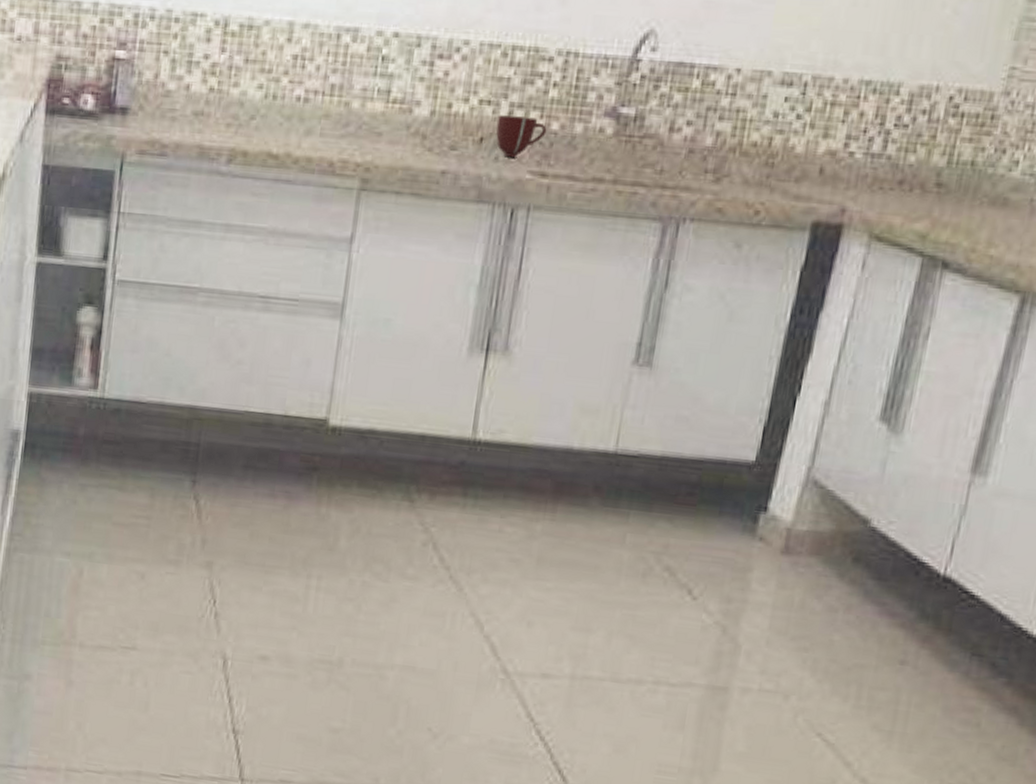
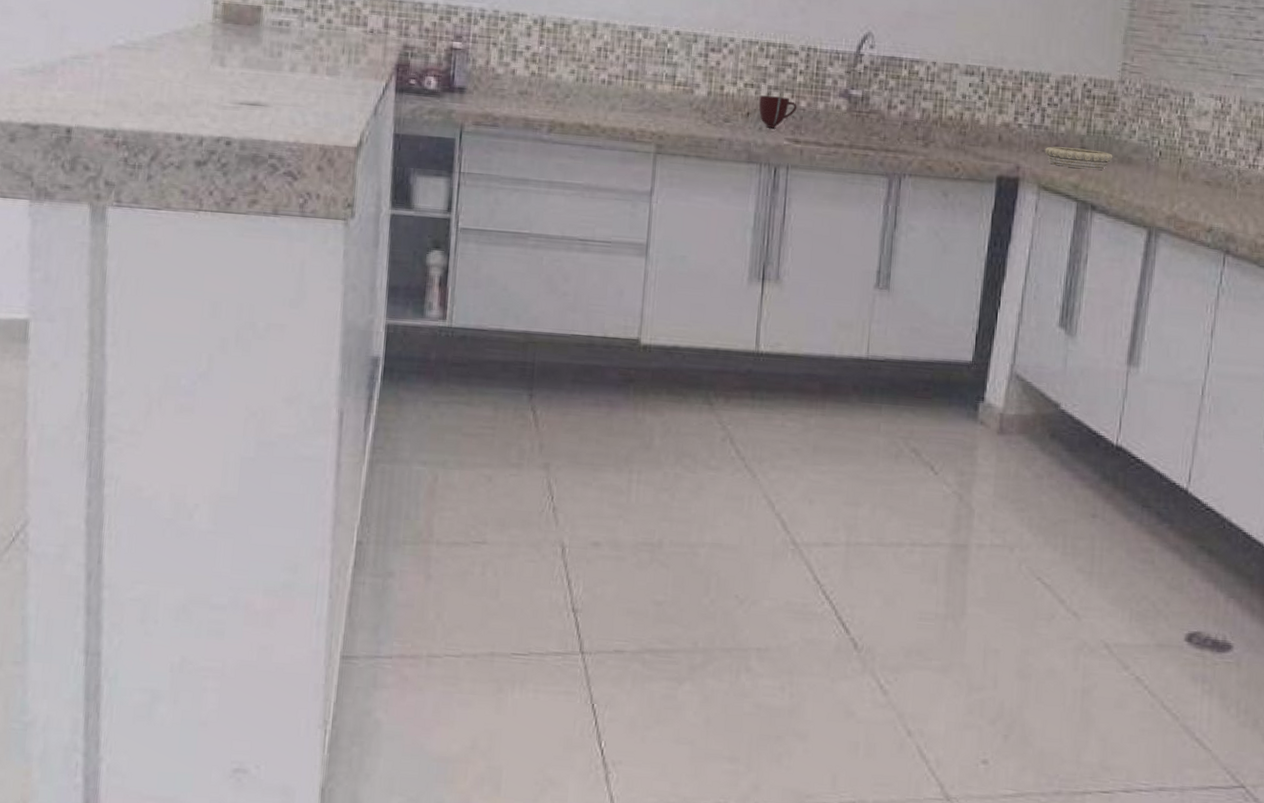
decorative bowl: none [883,182,982,215] -> present [1045,146,1113,170]

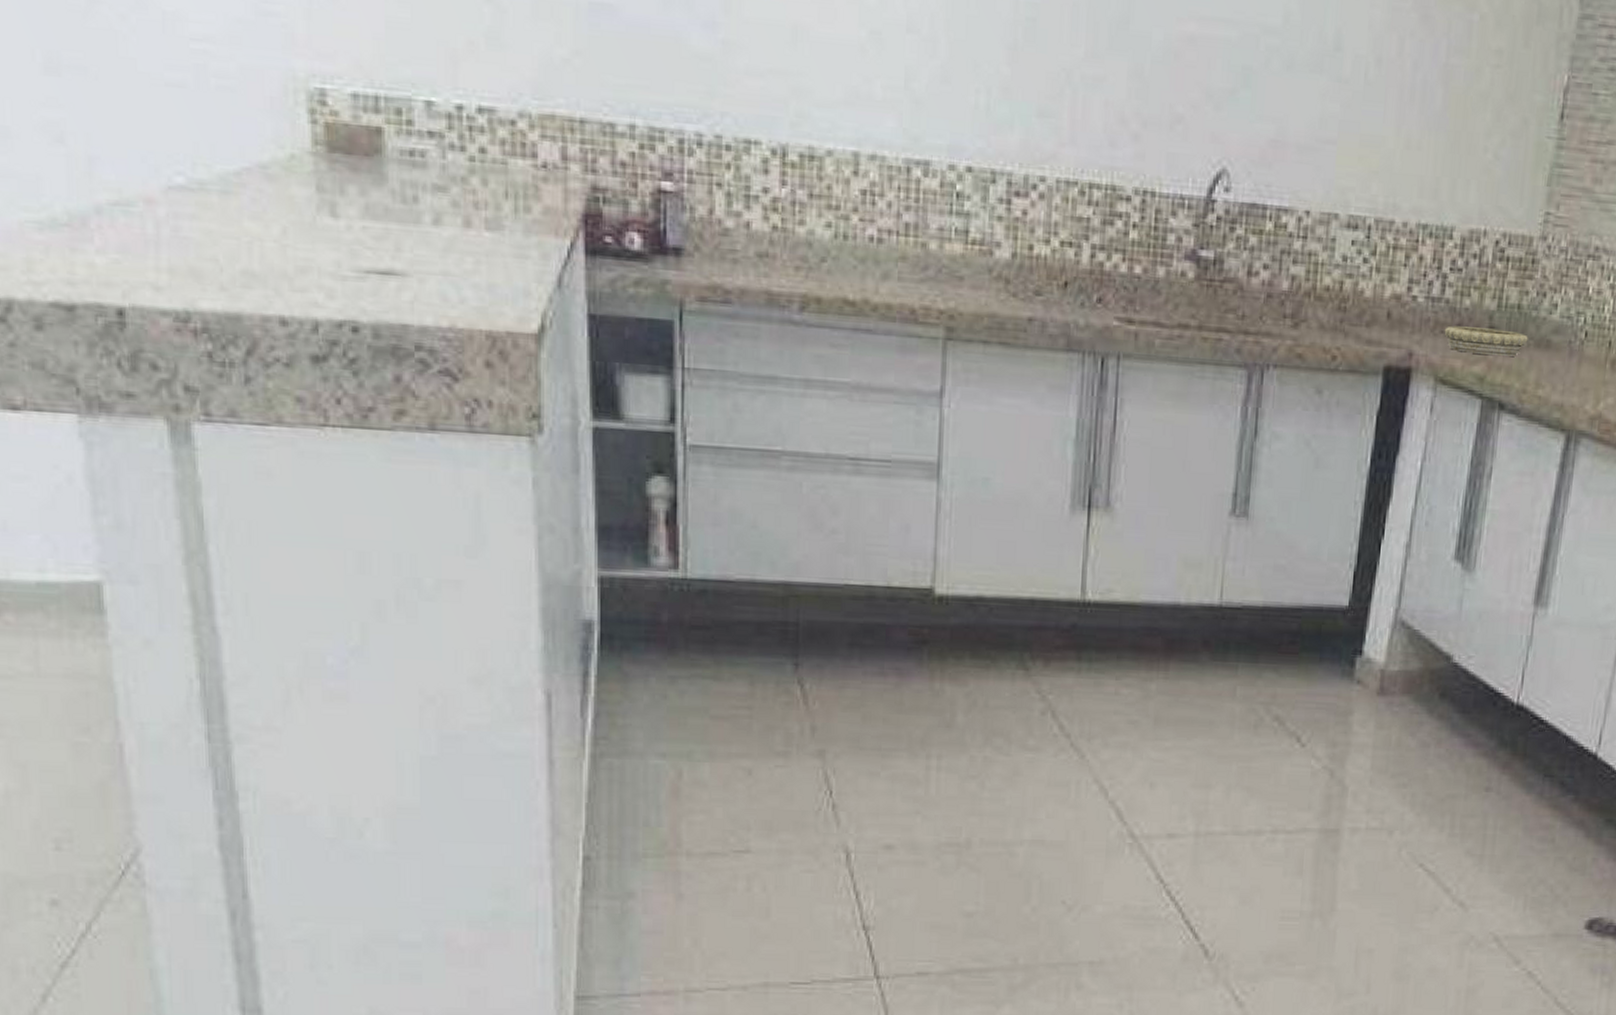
mug: present [758,95,797,128] -> none [1079,258,1130,303]

